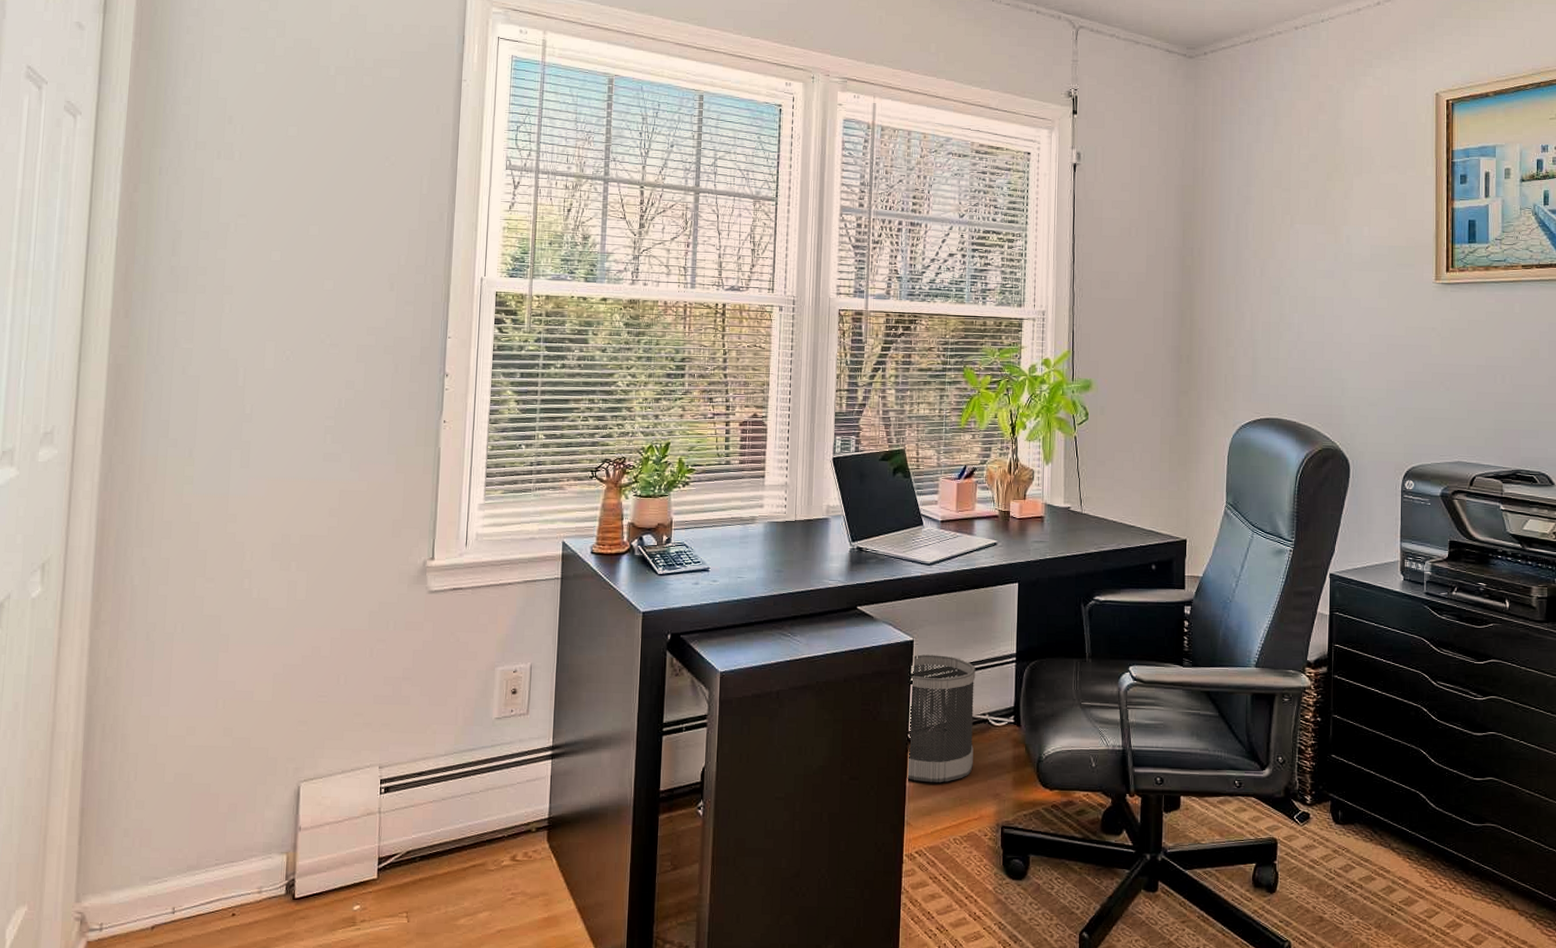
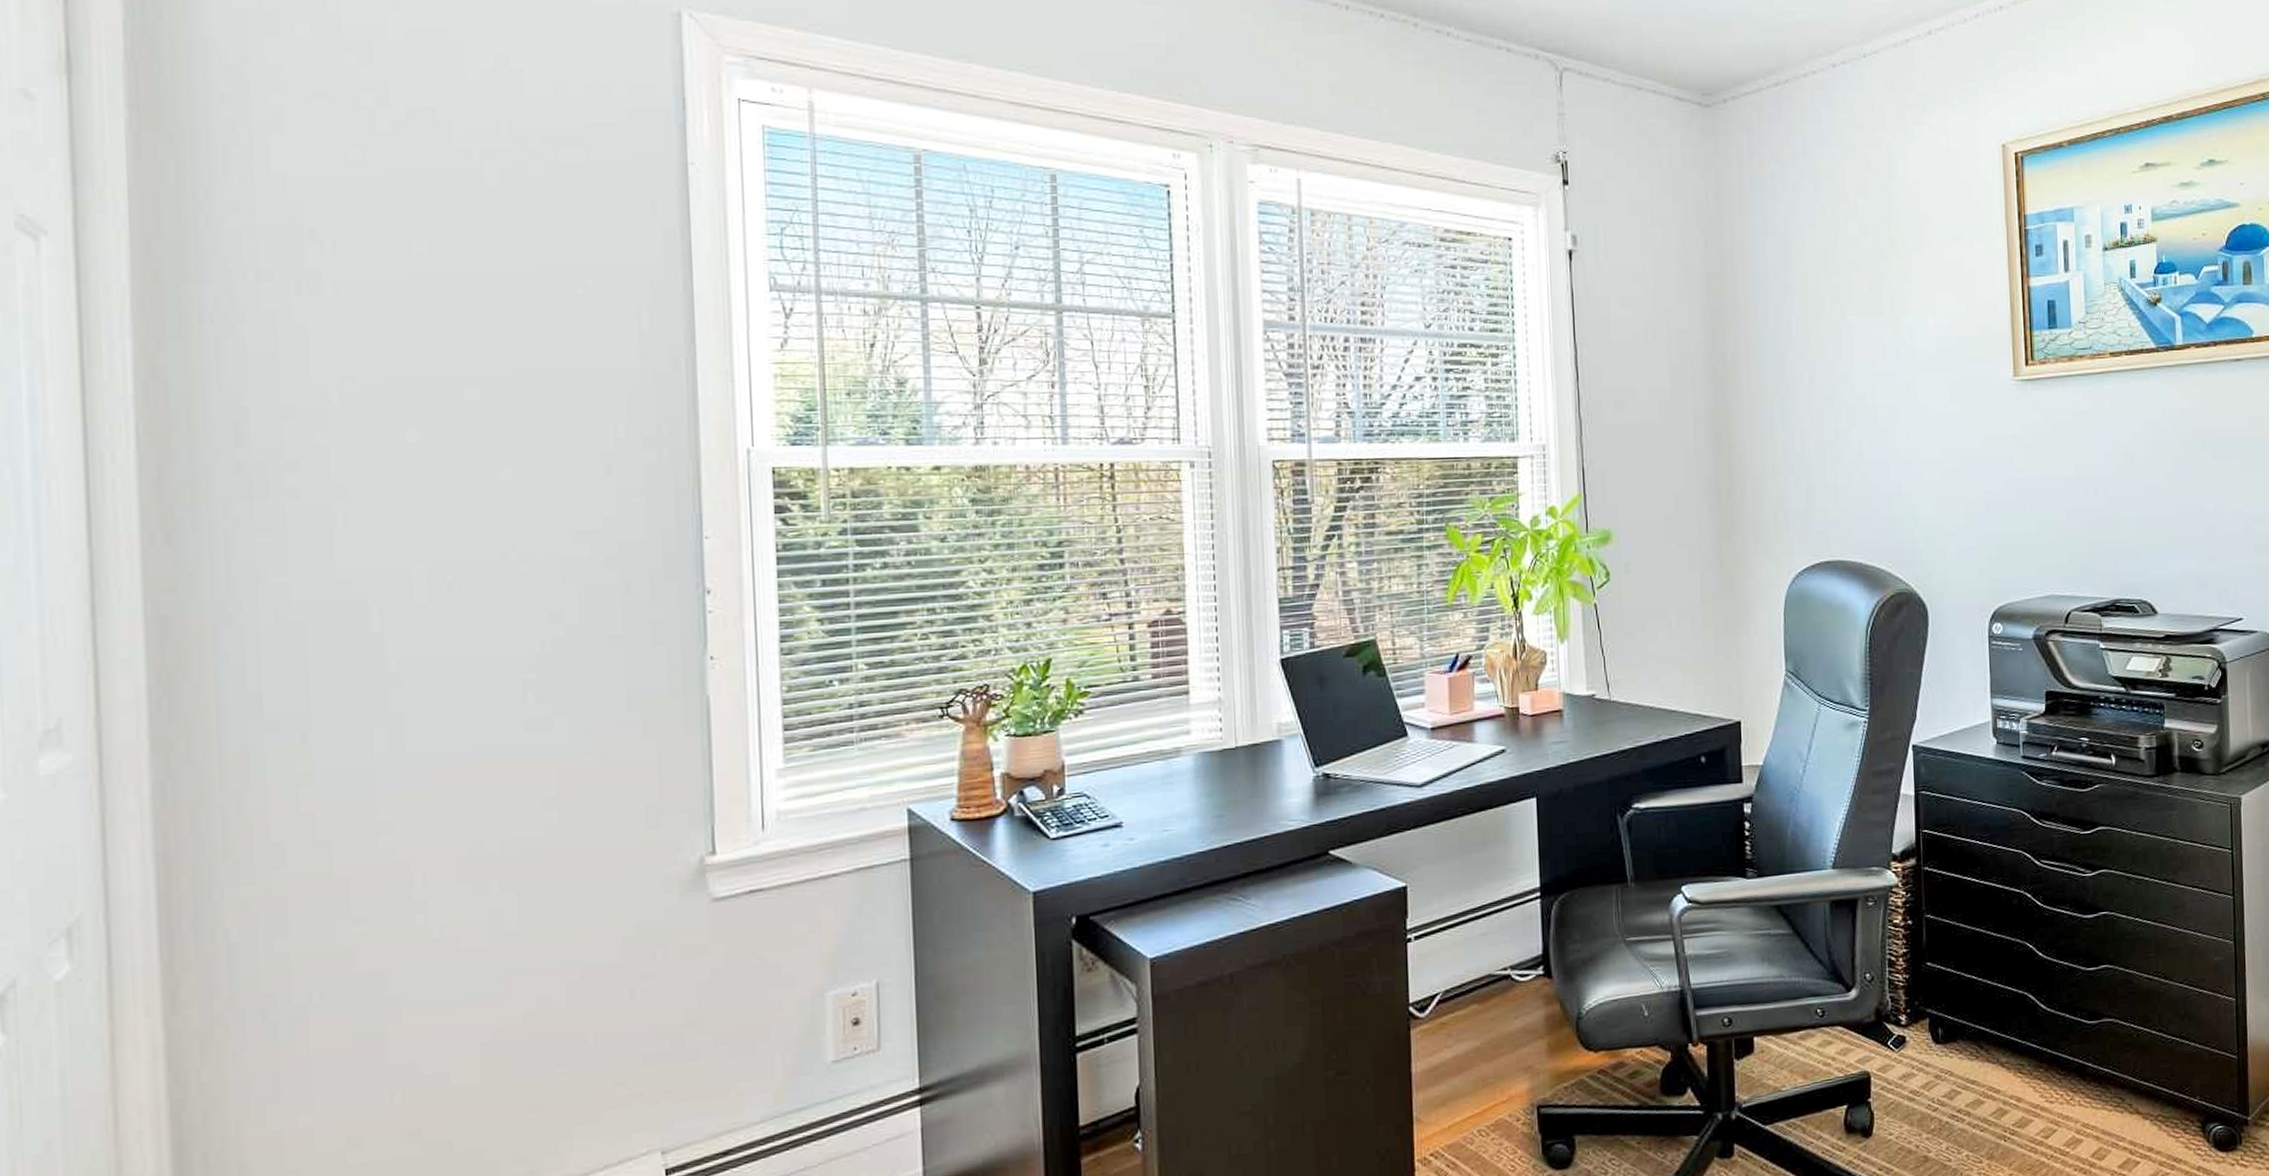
wastebasket: present [906,654,976,783] -> none [1407,900,1496,1065]

